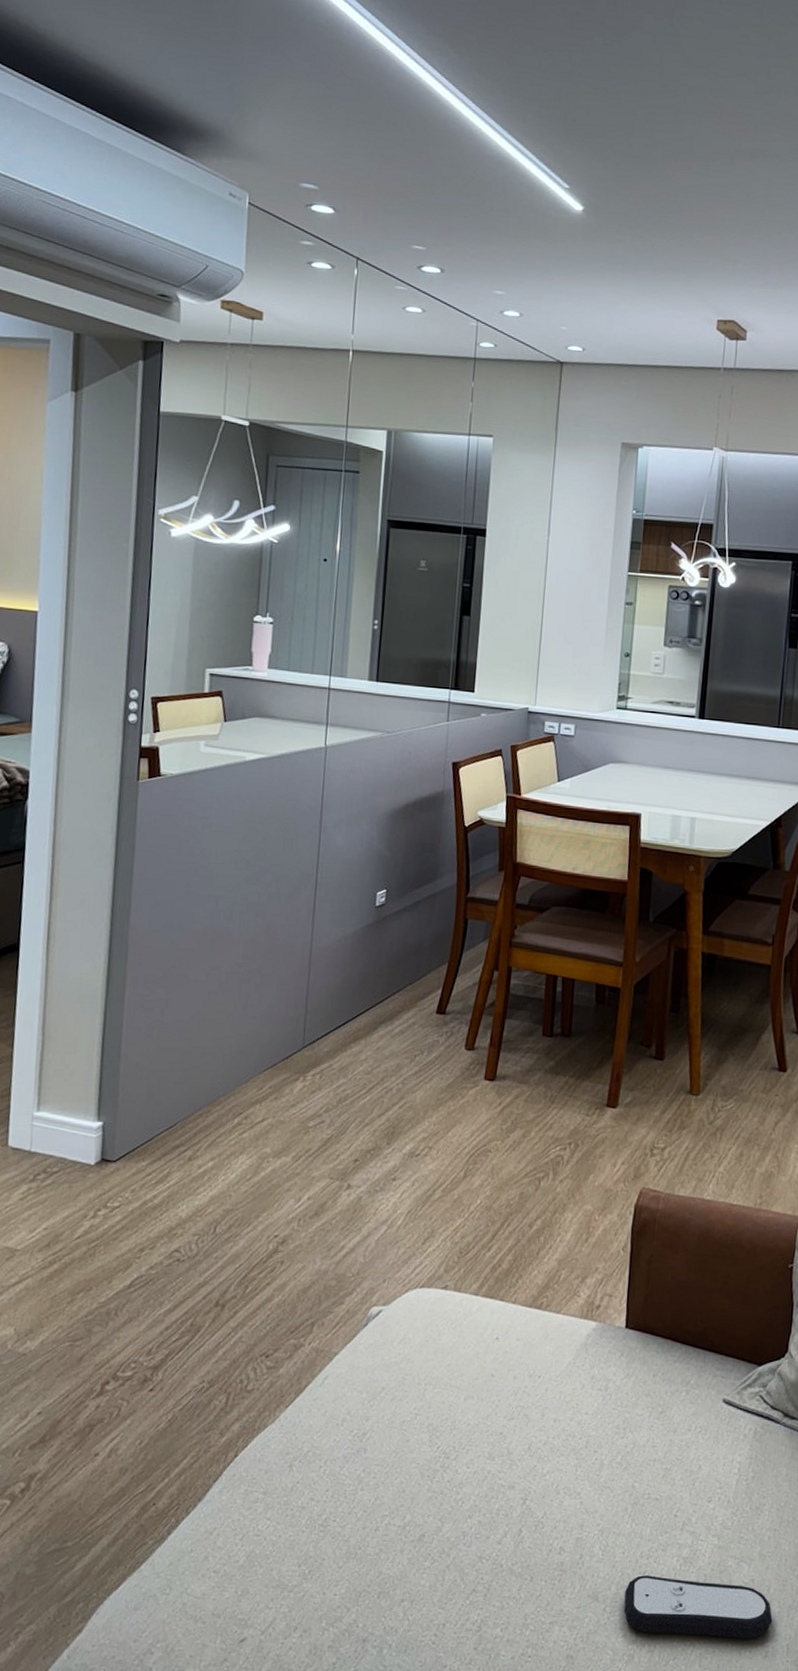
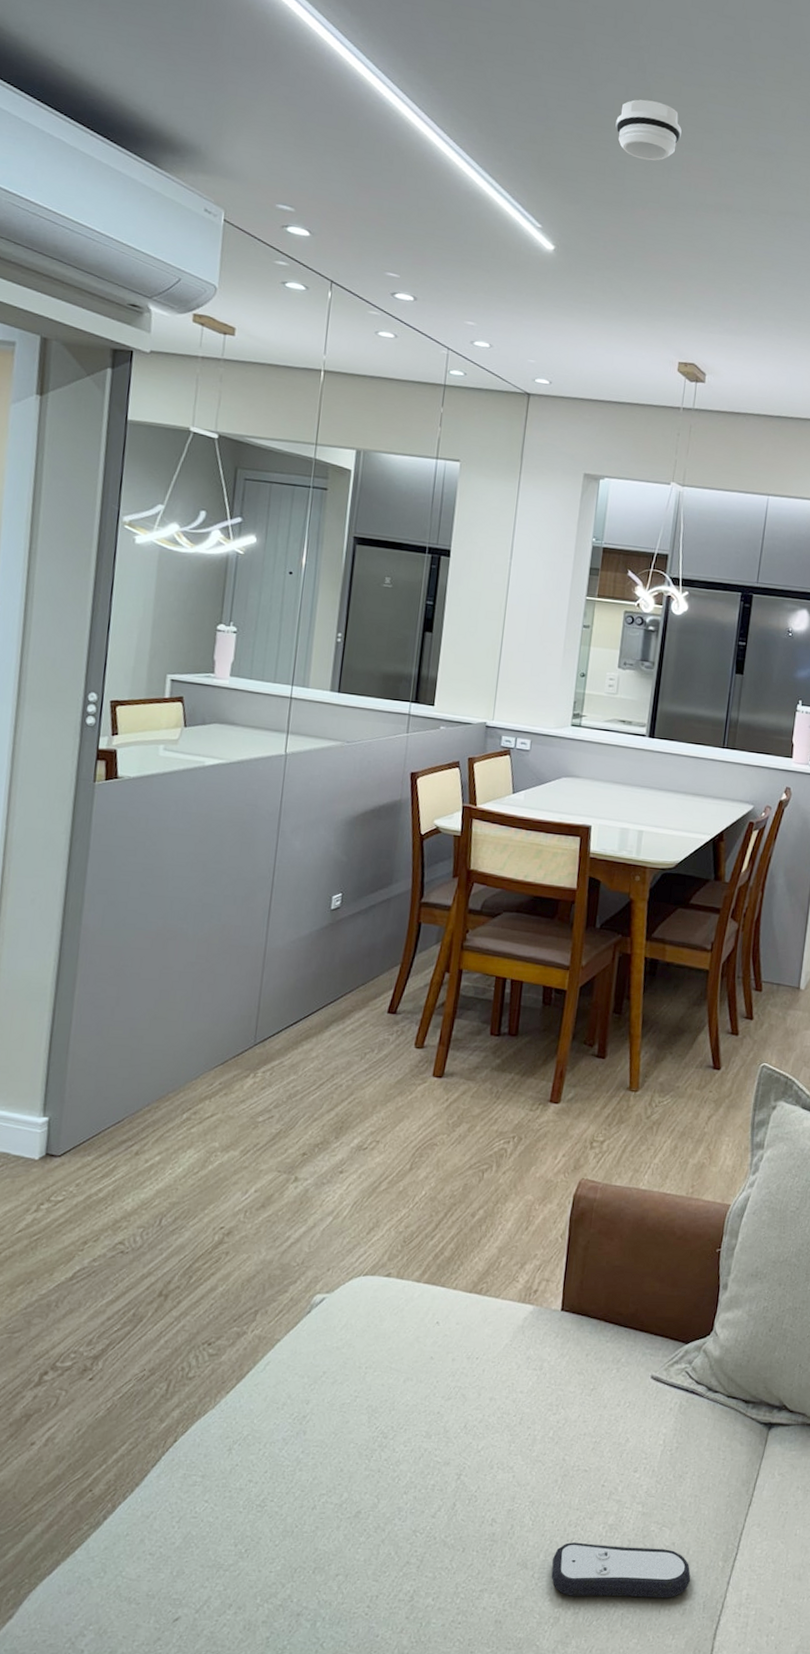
smoke detector: none [643,46,713,110] -> present [615,99,682,161]

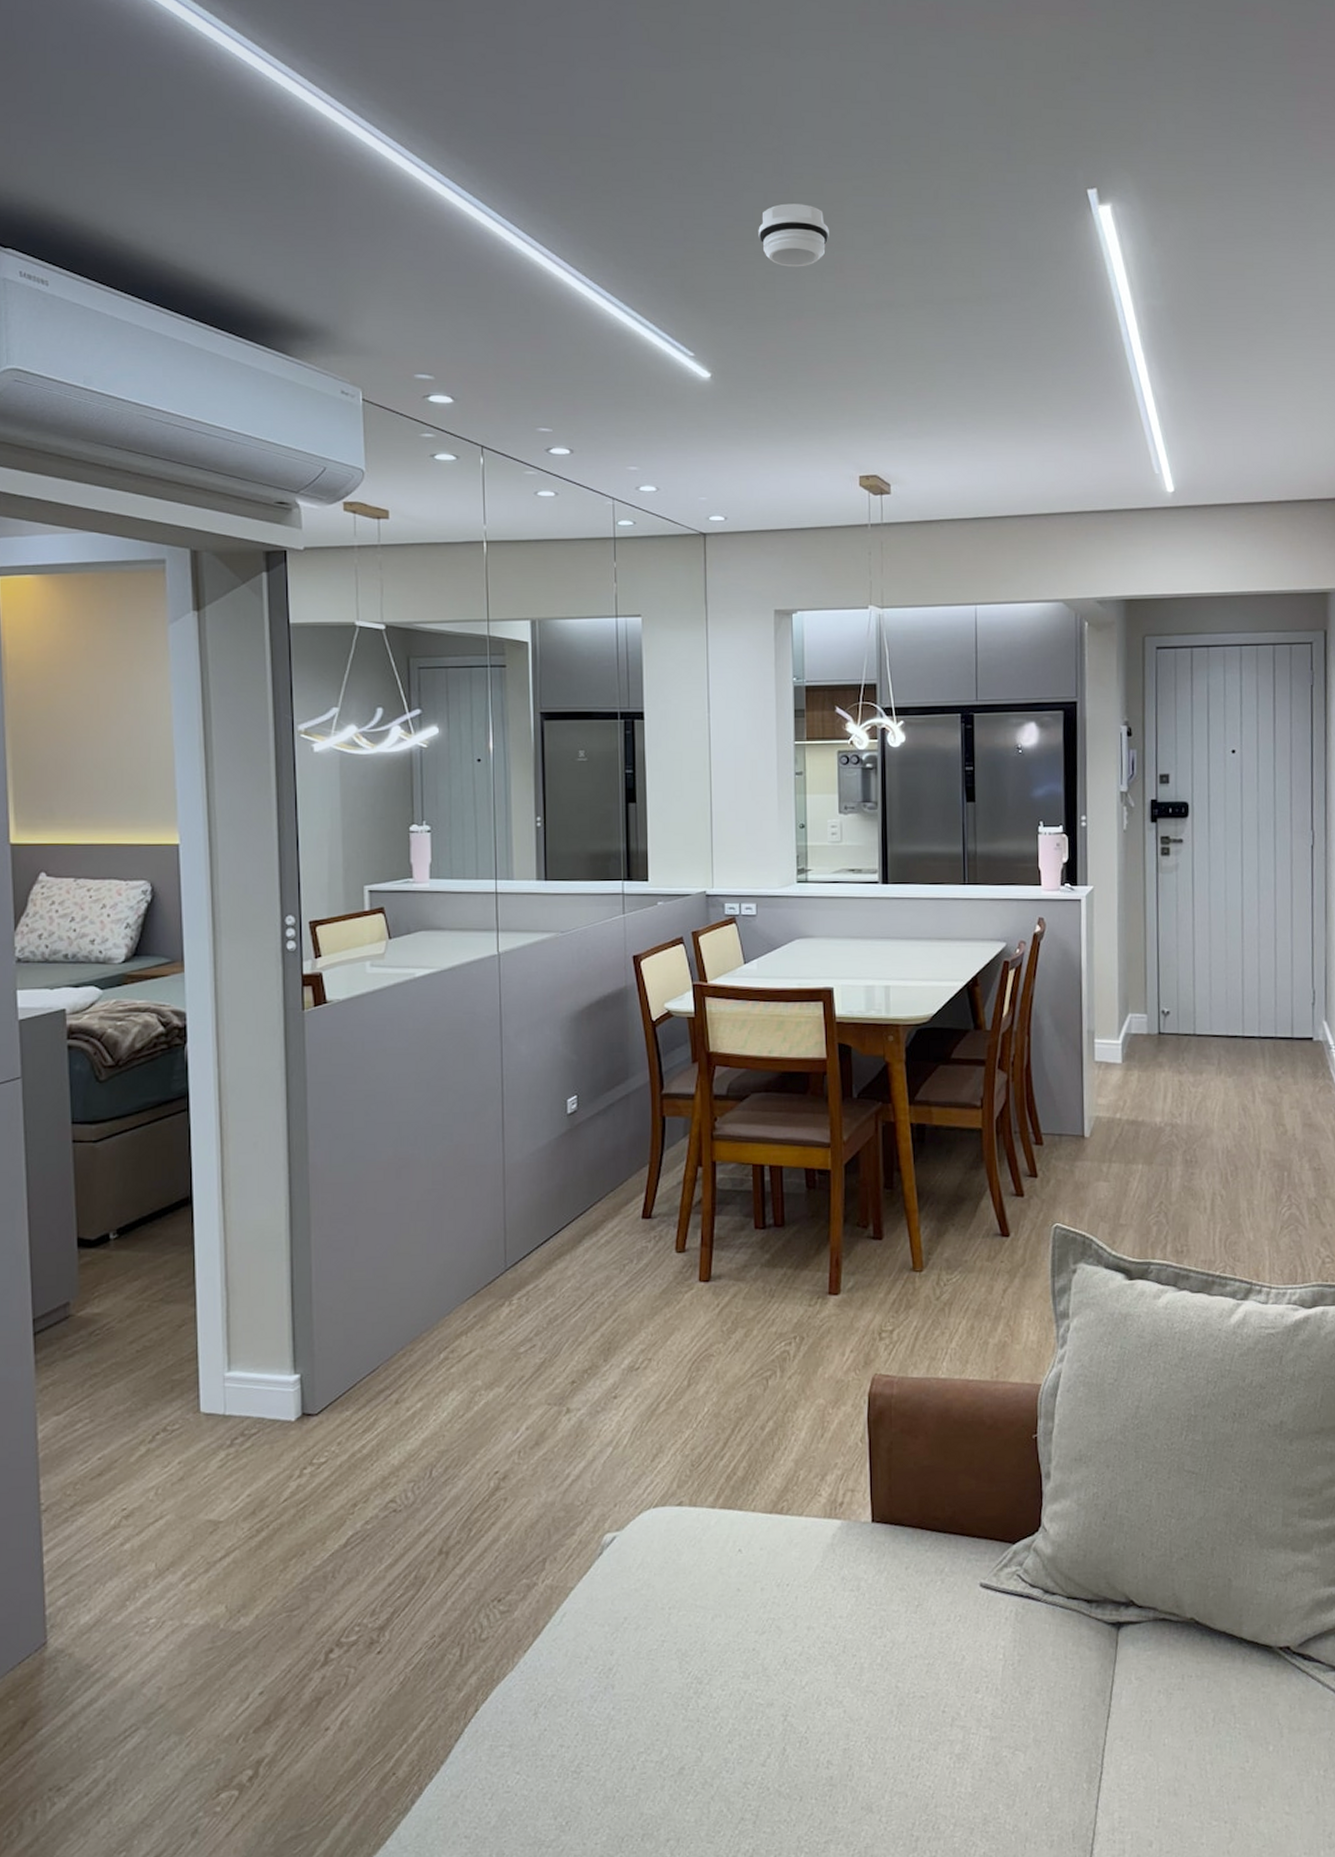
remote control: present [551,1542,691,1599] -> none [900,1775,1055,1839]

